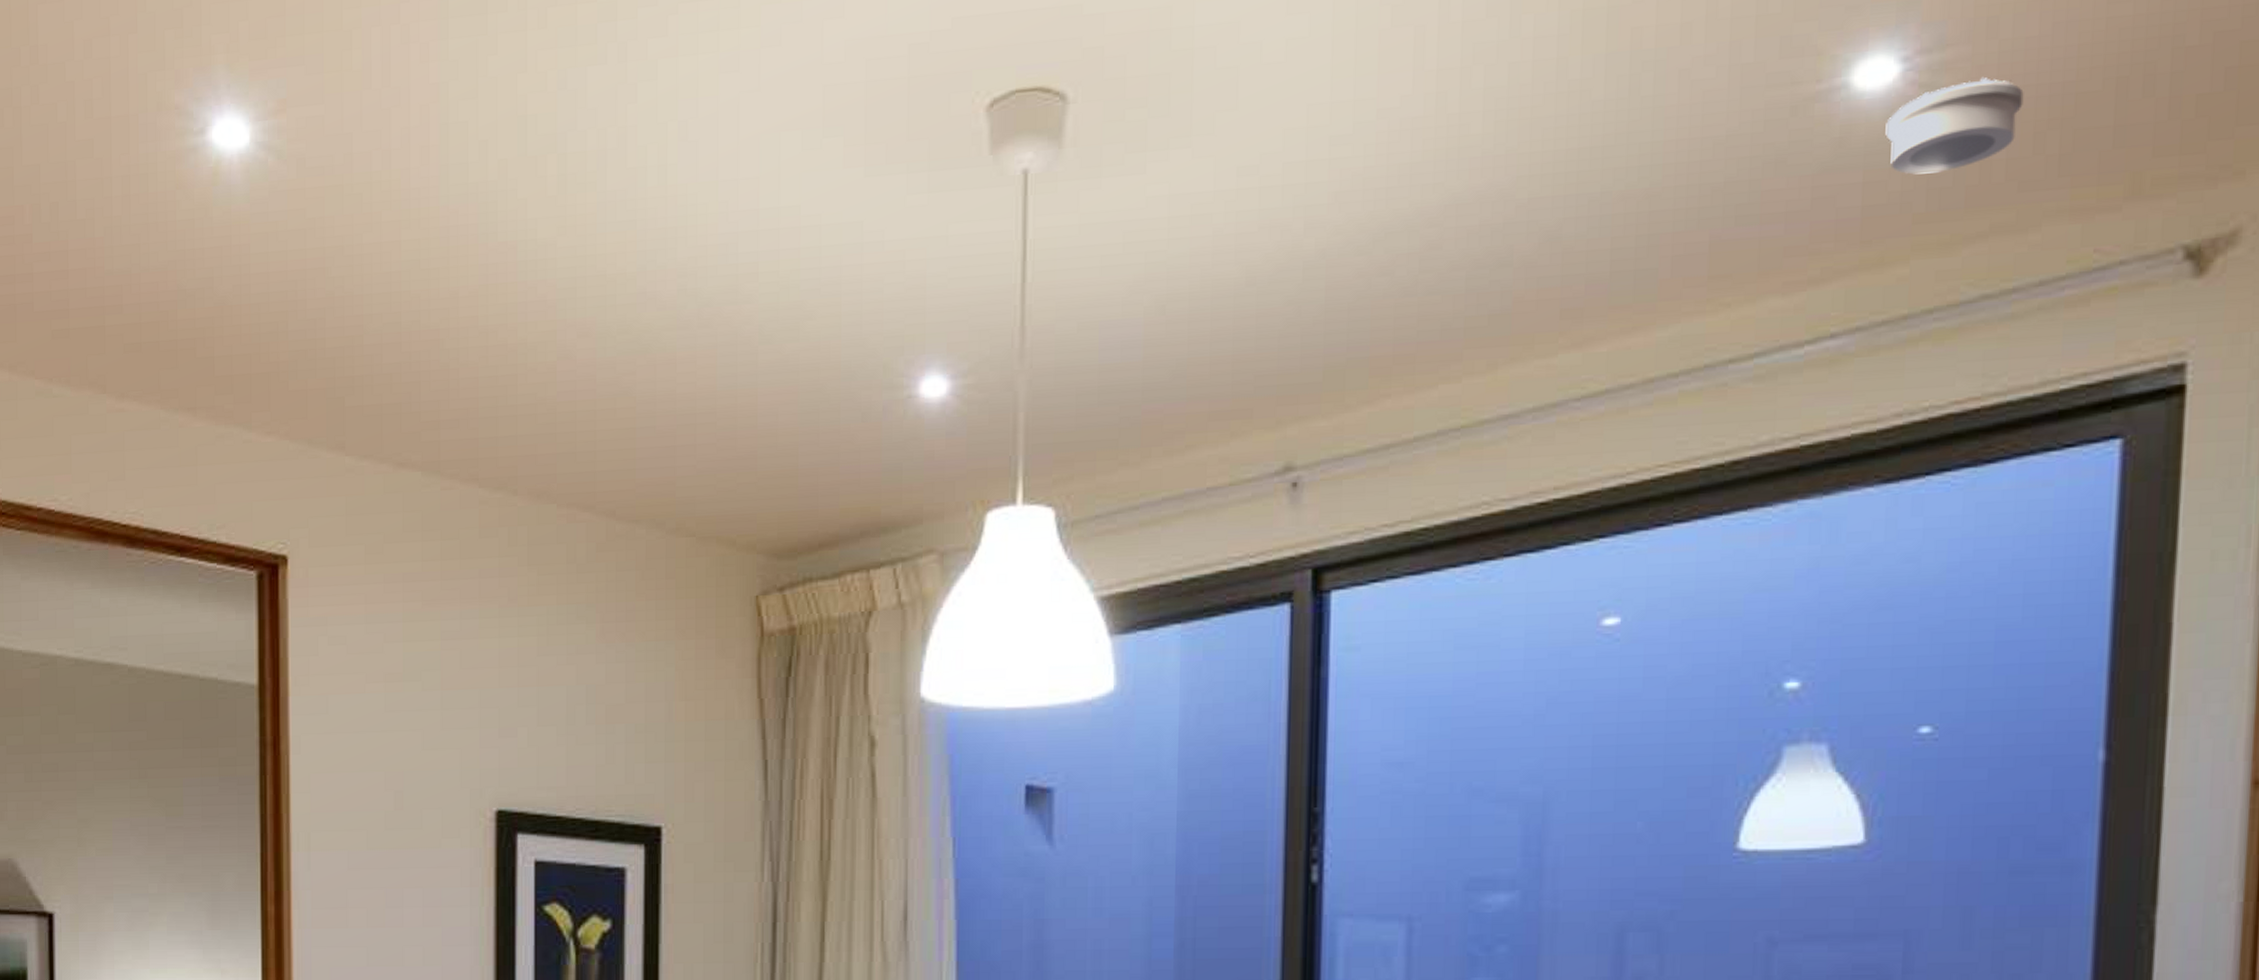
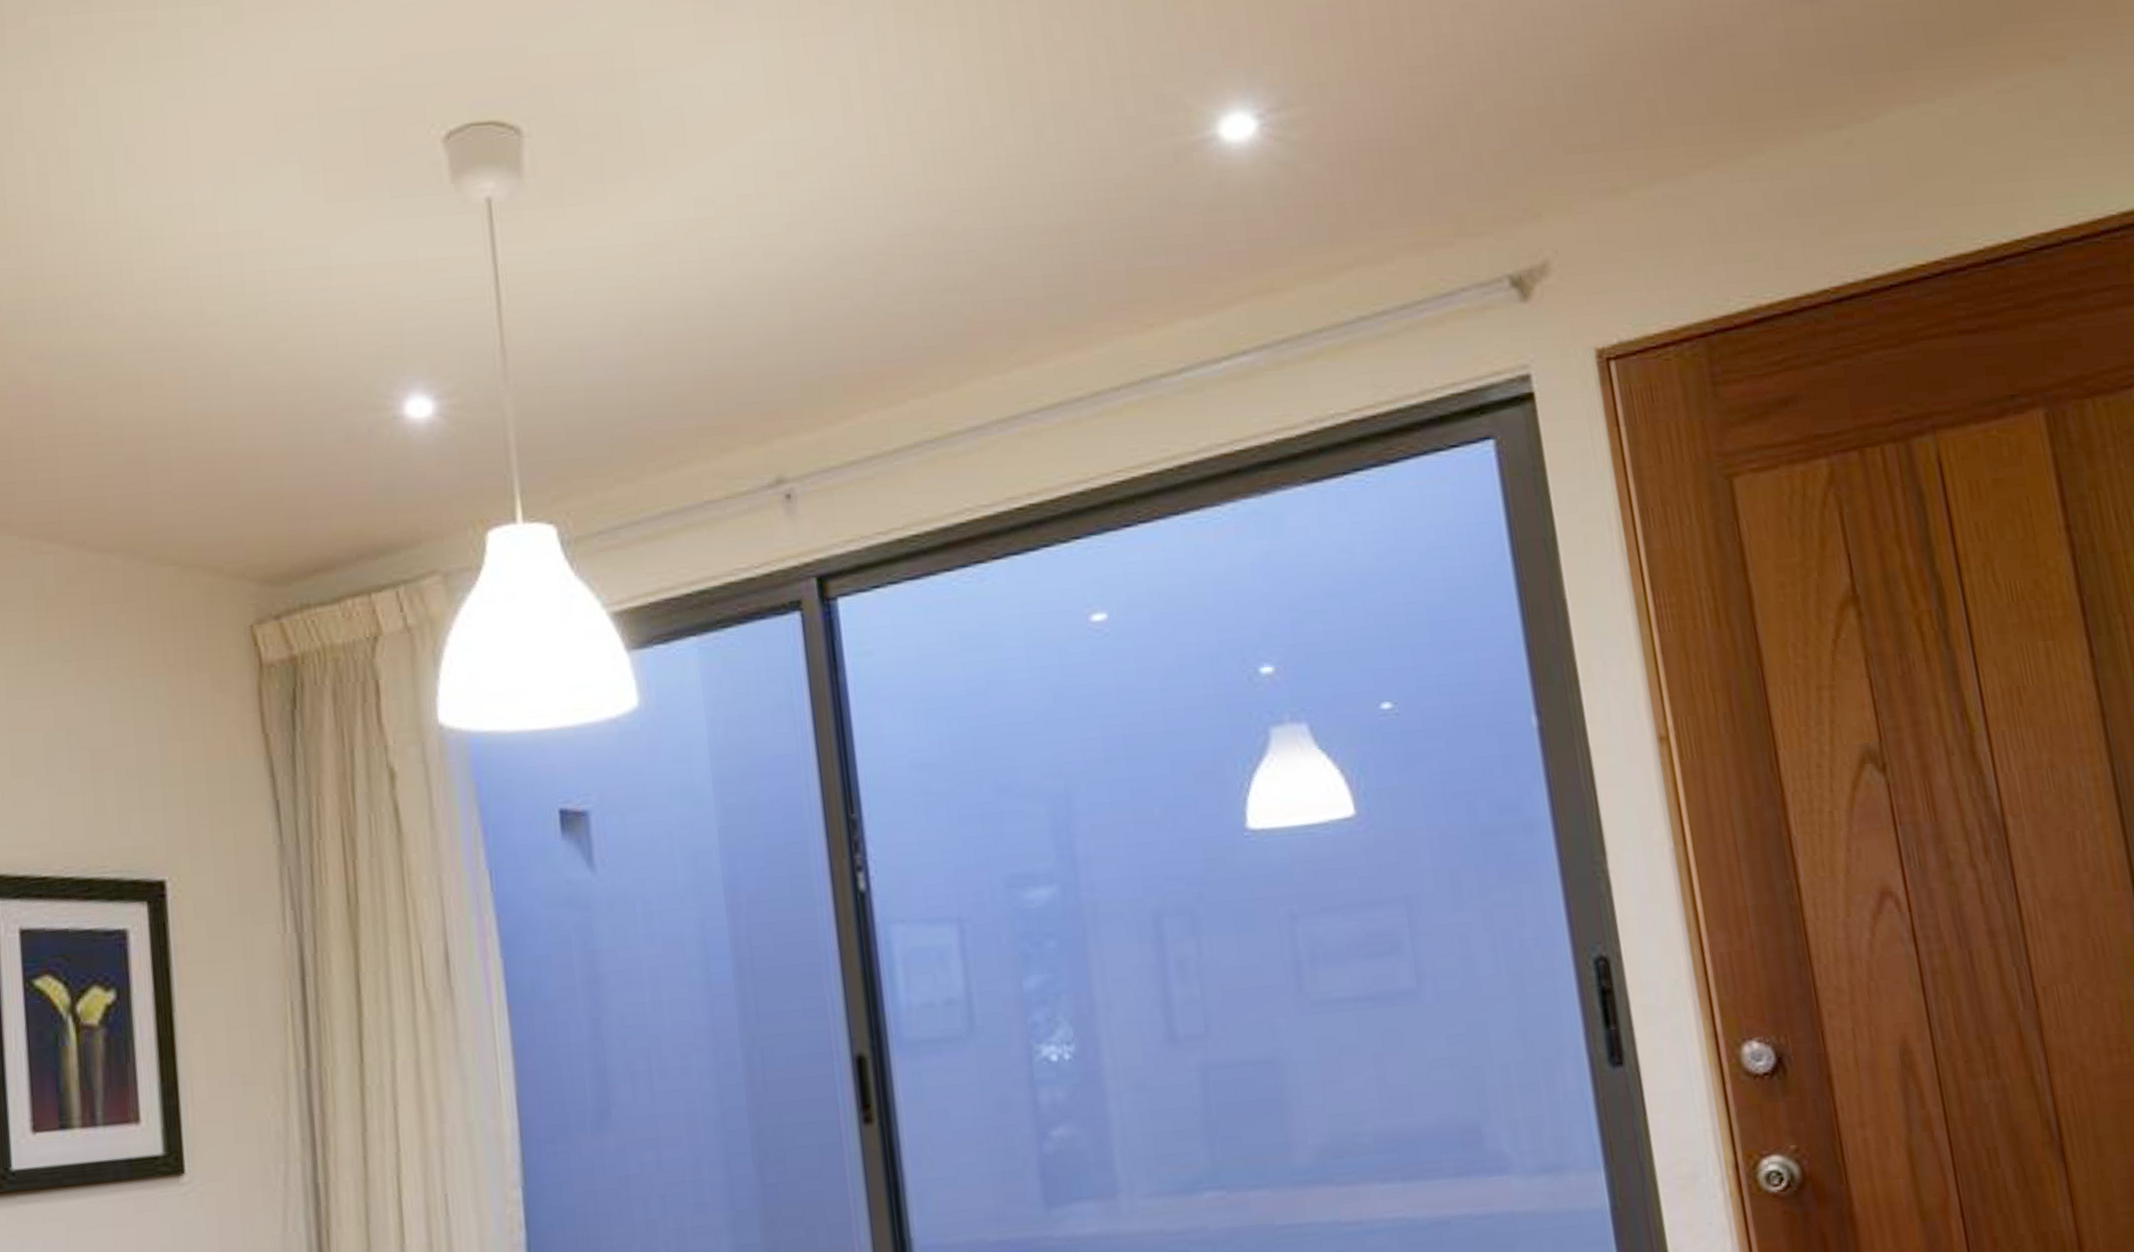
smoke detector: present [1885,76,2024,175] -> none [1254,132,1360,214]

